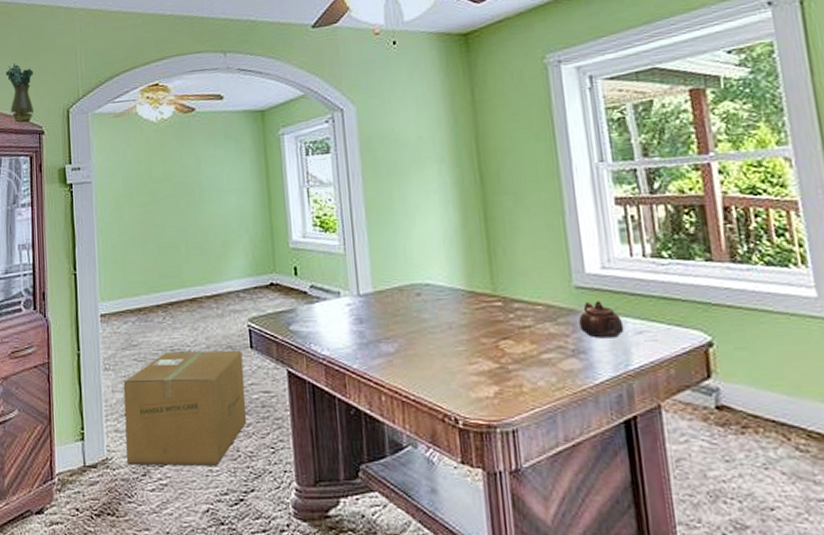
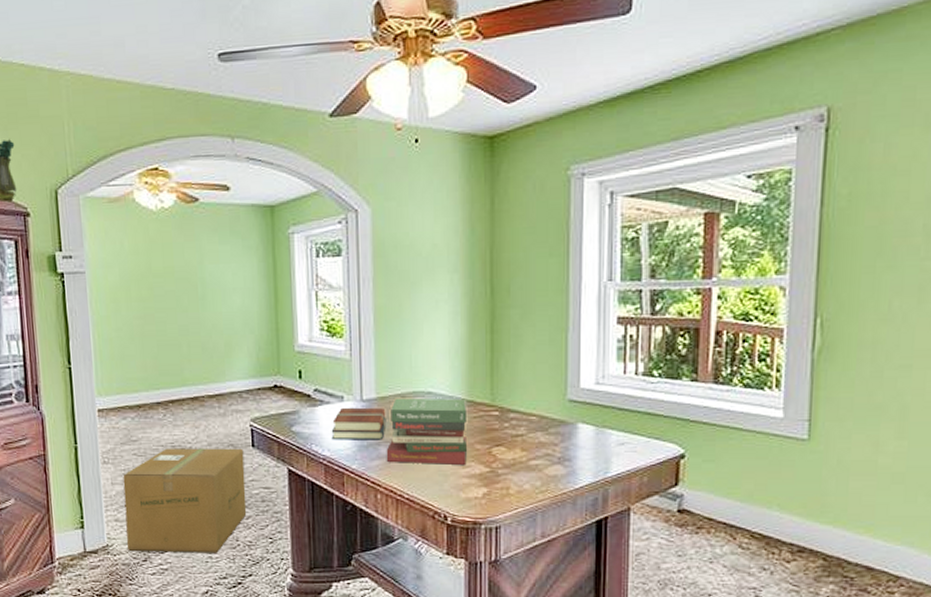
books: none [329,302,386,338] -> present [331,407,387,440]
books: none [387,289,474,362] -> present [386,398,468,465]
teapot: present [579,300,624,339] -> none [569,413,608,448]

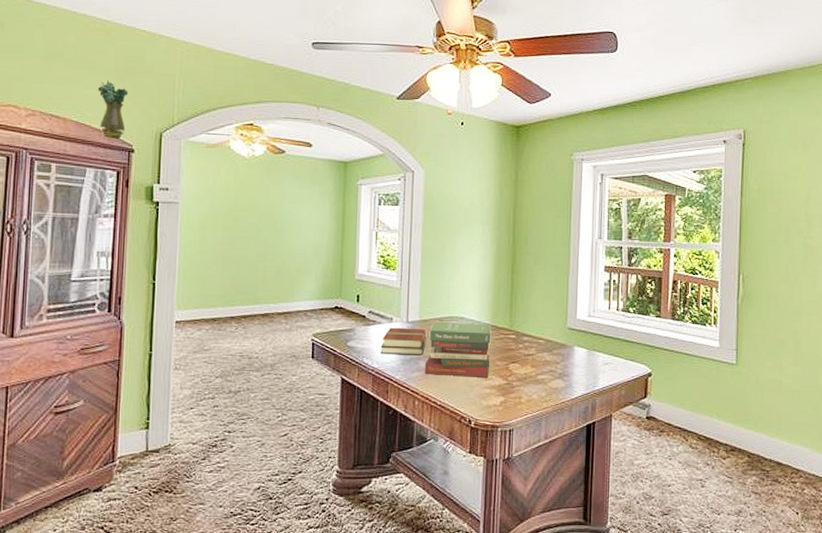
box: present [123,448,247,553] -> none [189,357,304,452]

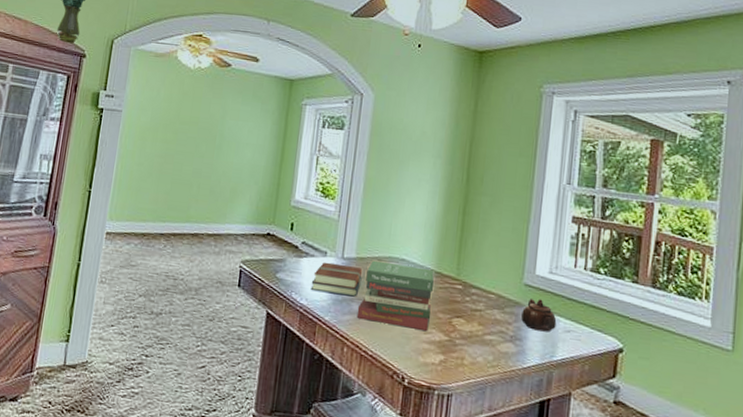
teapot: none [567,339,597,367] -> present [521,299,557,332]

